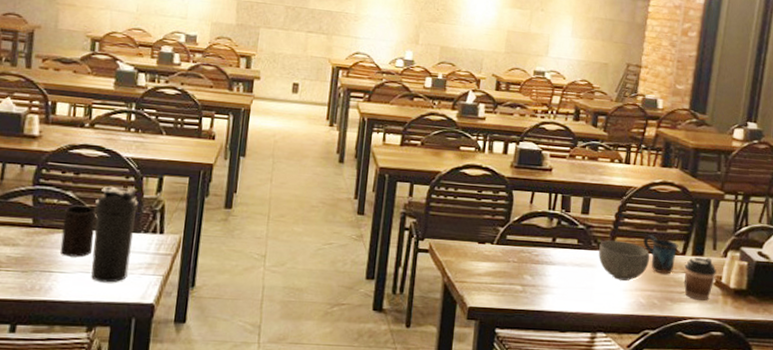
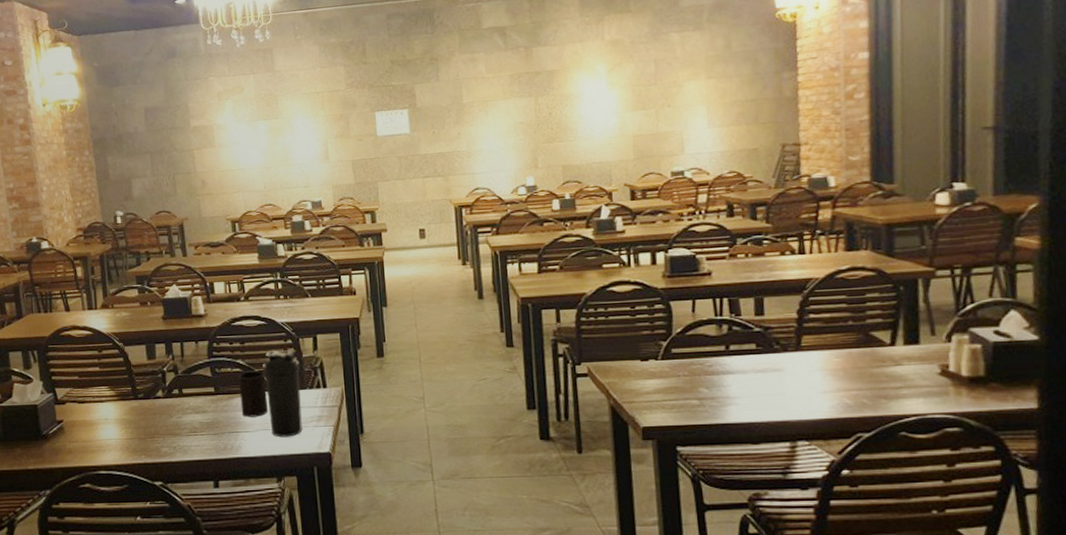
bowl: present [598,240,649,281] -> none [783,339,849,382]
mug: present [643,235,679,274] -> none [837,328,885,370]
coffee cup: present [684,256,717,301] -> none [896,345,940,394]

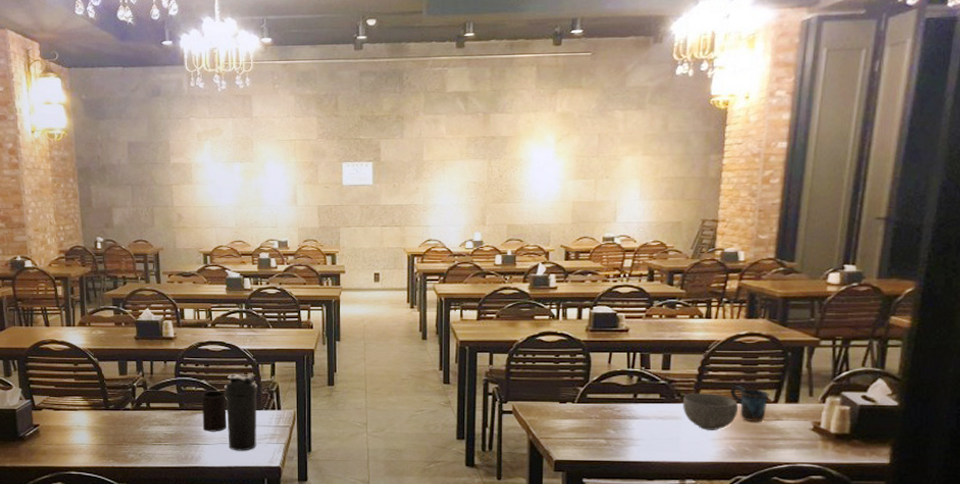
bowl: none [783,339,849,382] -> present [683,392,738,430]
mug: none [837,328,885,370] -> present [730,386,770,423]

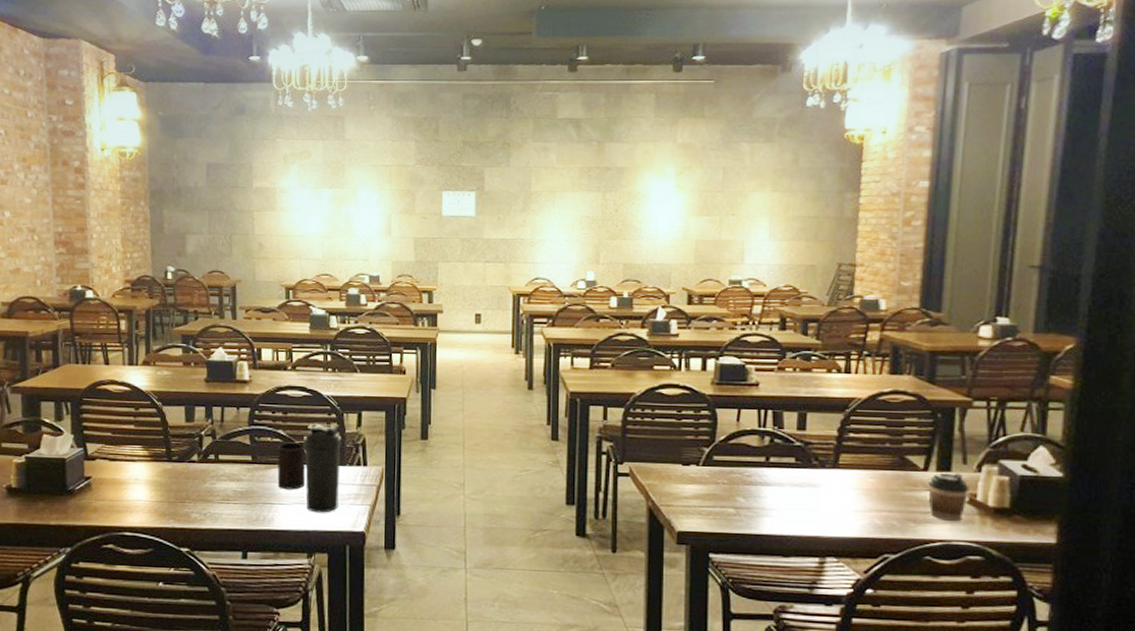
bowl: present [683,392,738,430] -> none [821,457,883,501]
mug: present [730,386,770,423] -> none [874,450,919,493]
coffee cup: none [777,404,814,446] -> present [928,472,969,521]

